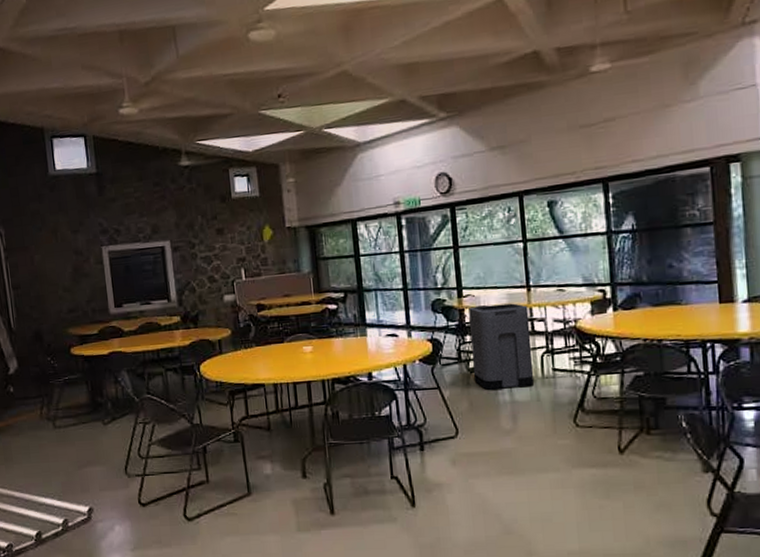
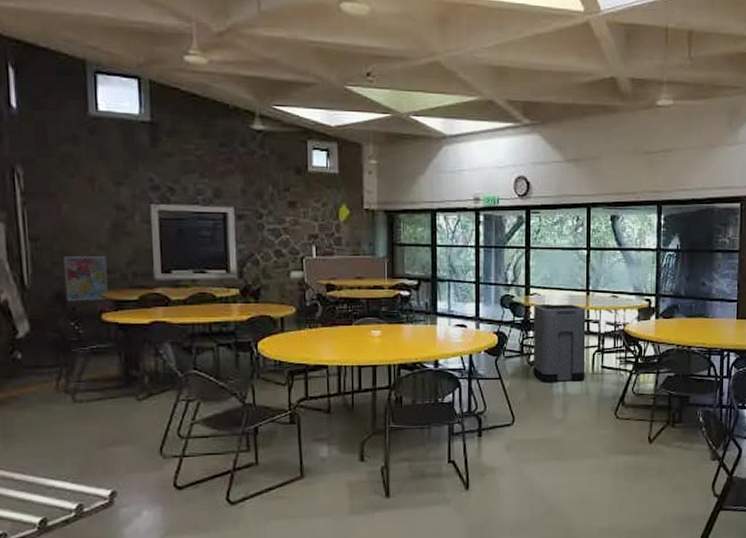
wall art: none [38,297,74,340] -> present [63,256,108,302]

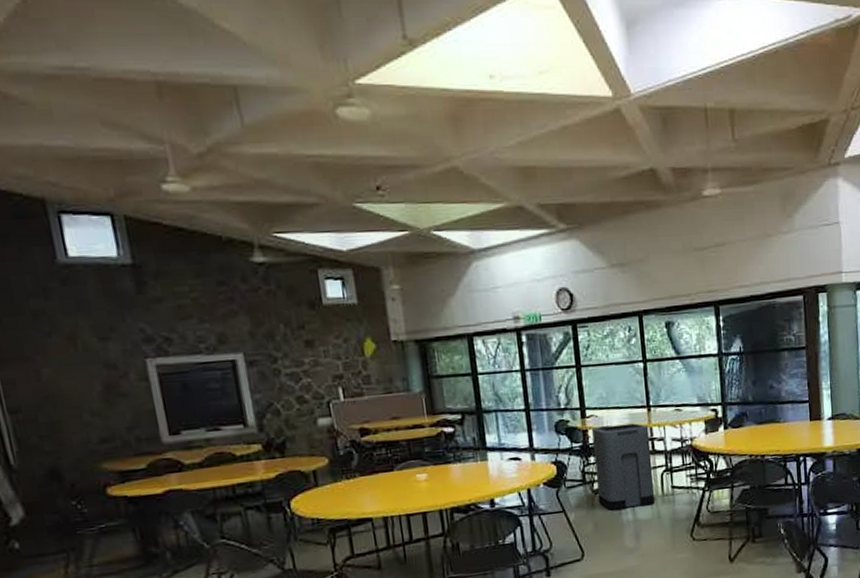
wall art: present [63,256,108,302] -> none [52,423,110,479]

